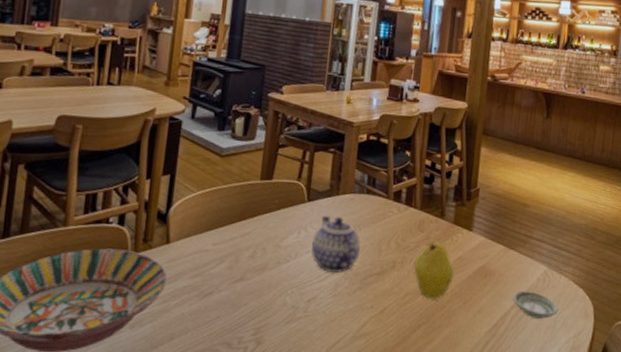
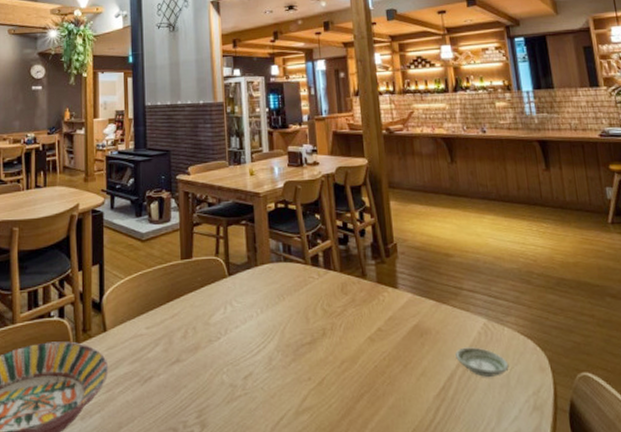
teapot: present [311,215,360,273] -> none [239,287,287,346]
fruit: present [414,242,454,299] -> none [345,304,388,365]

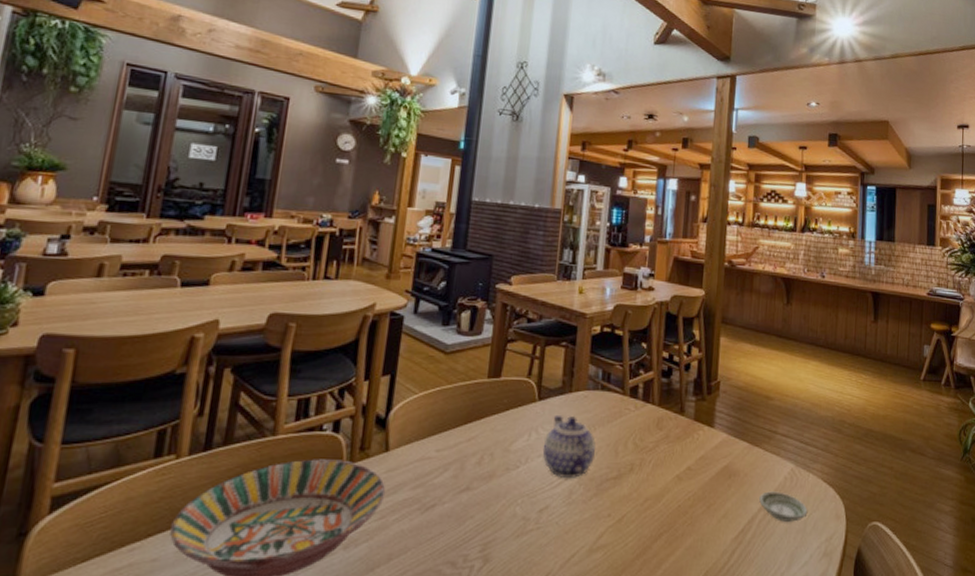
teapot: none [239,287,287,346] -> present [543,414,596,478]

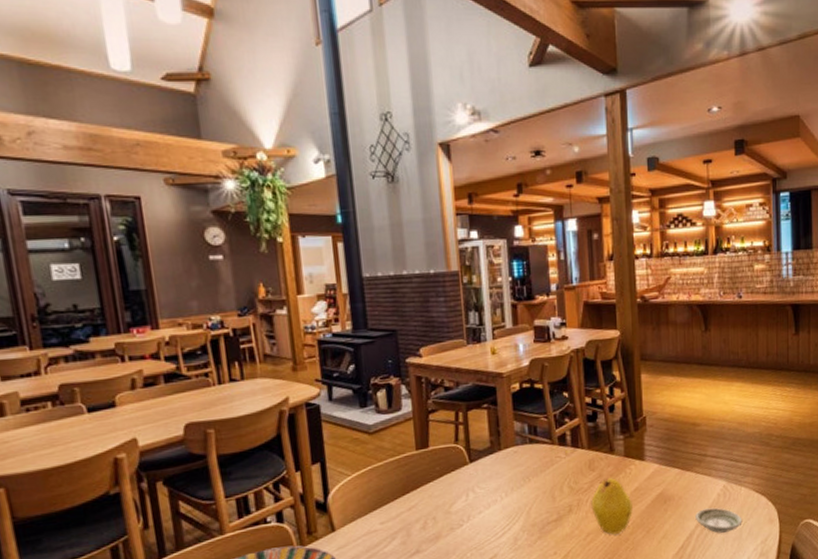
teapot: present [543,414,596,478] -> none [483,471,533,528]
fruit: none [653,441,696,504] -> present [591,478,633,535]

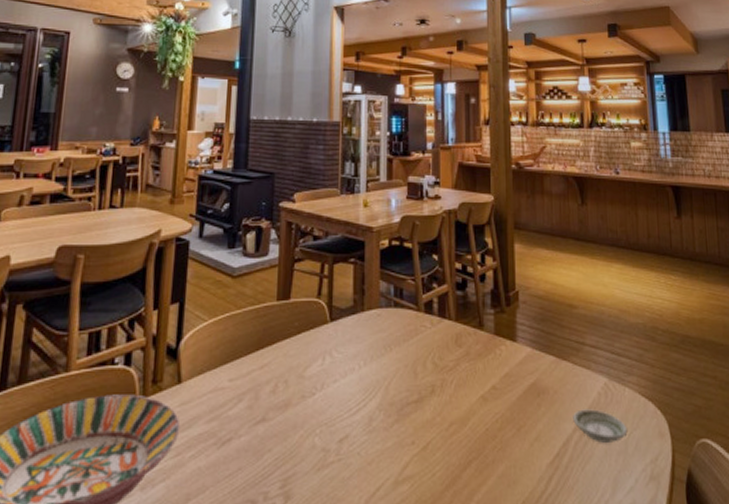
fruit: present [591,478,633,535] -> none [456,358,502,428]

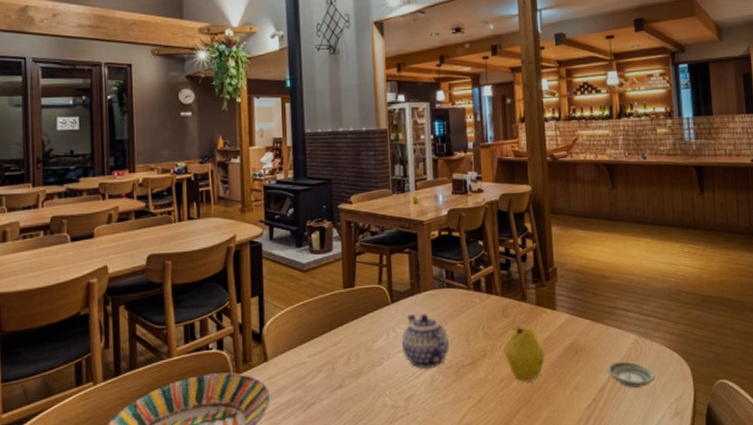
teapot: none [339,335,393,404] -> present [402,313,449,369]
fruit: none [456,358,502,428] -> present [504,325,545,382]

